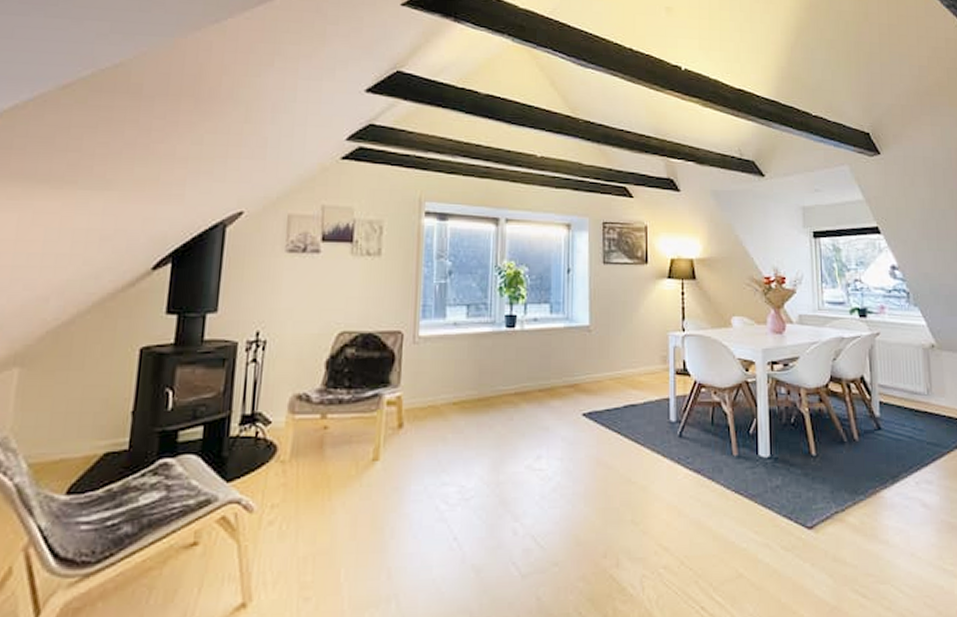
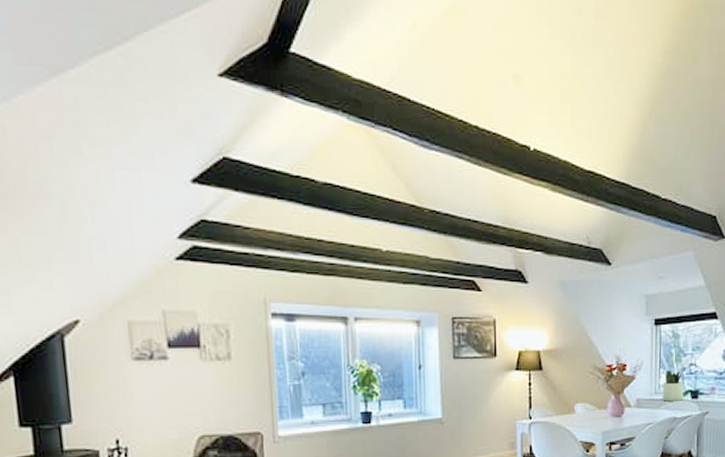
planter: none [825,284,852,321] -> present [660,369,685,403]

